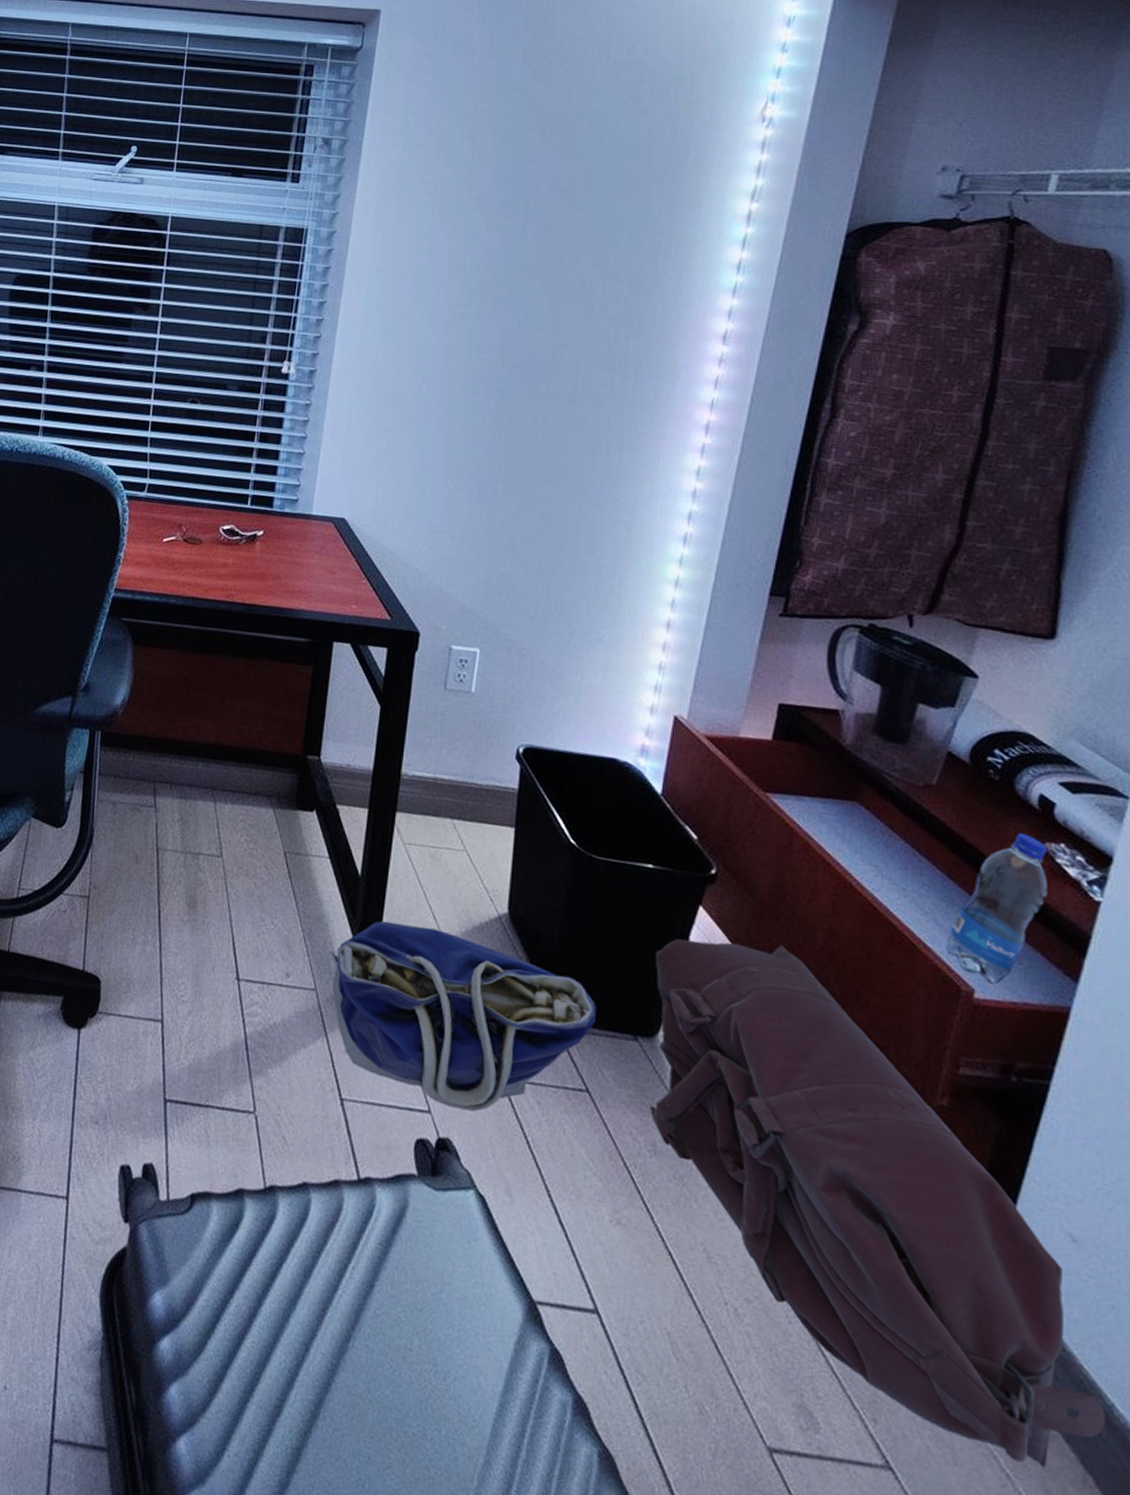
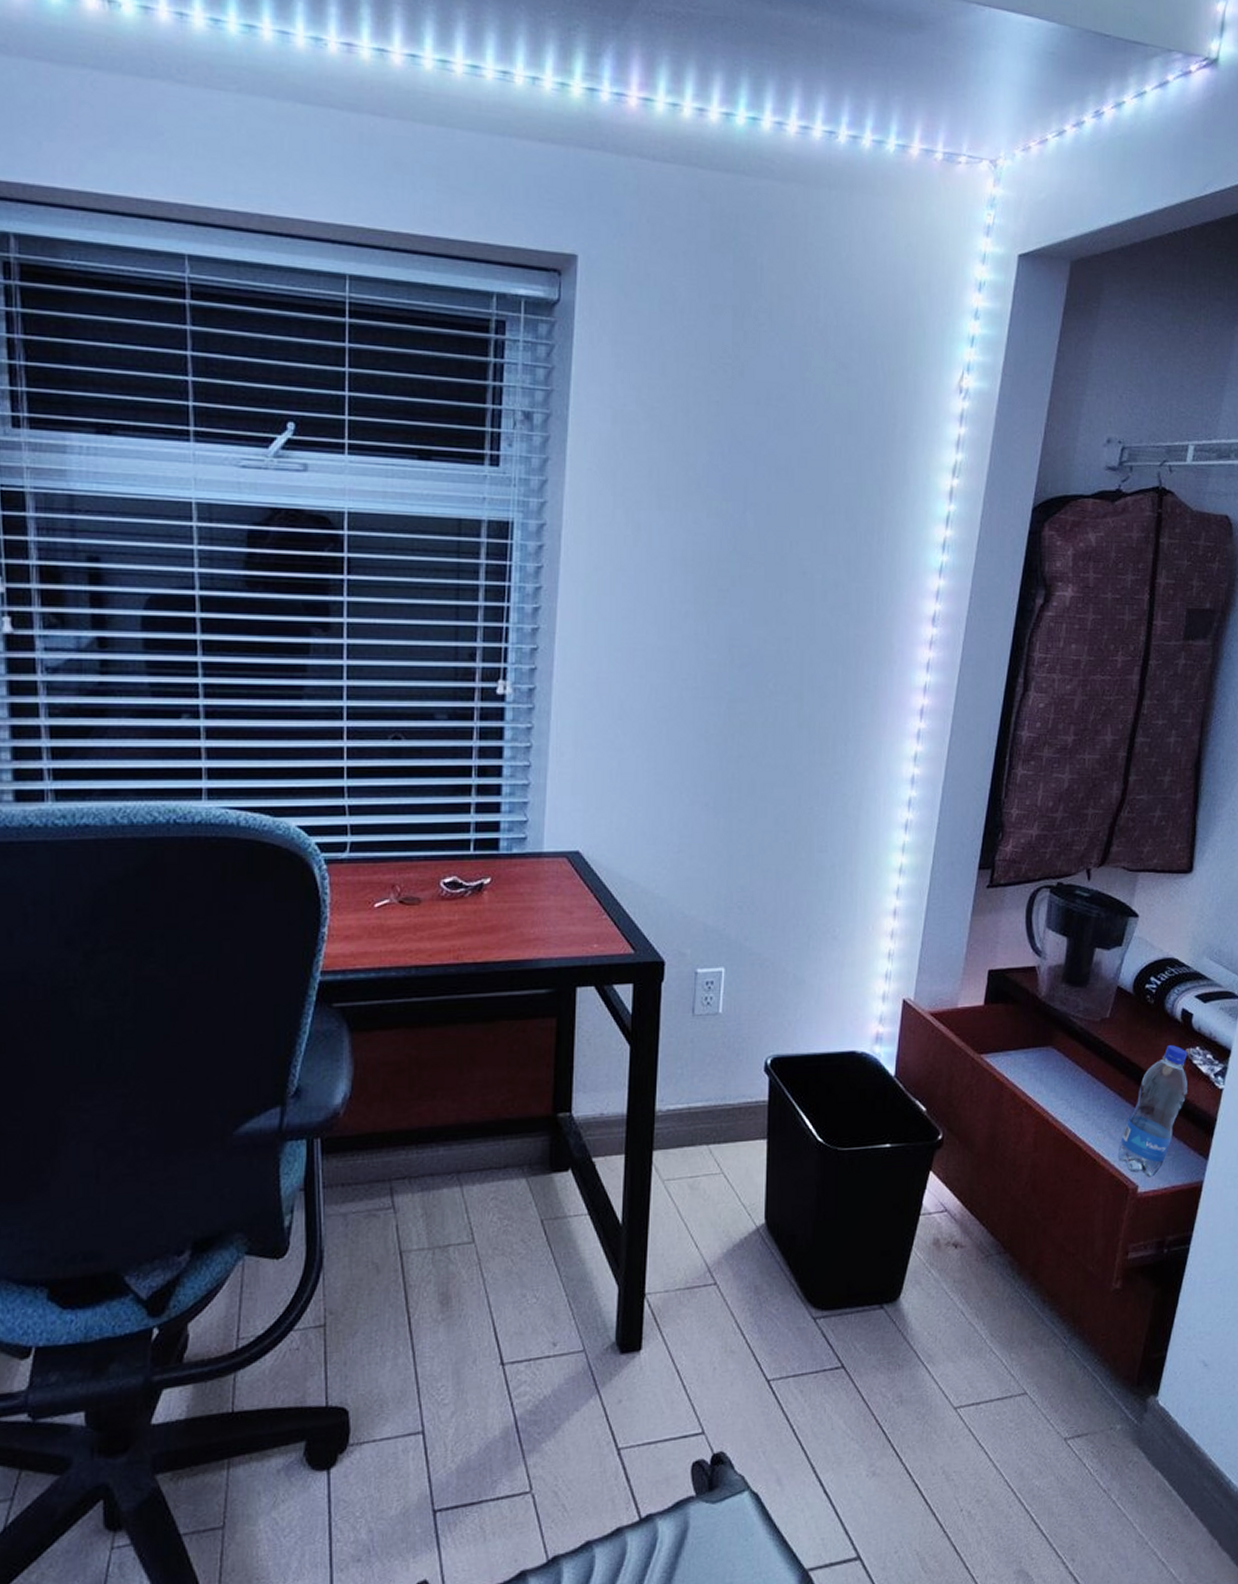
tote bag: present [328,920,596,1112] -> none [594,1256,847,1422]
duffel bag: present [650,938,1106,1469] -> none [895,1188,1225,1550]

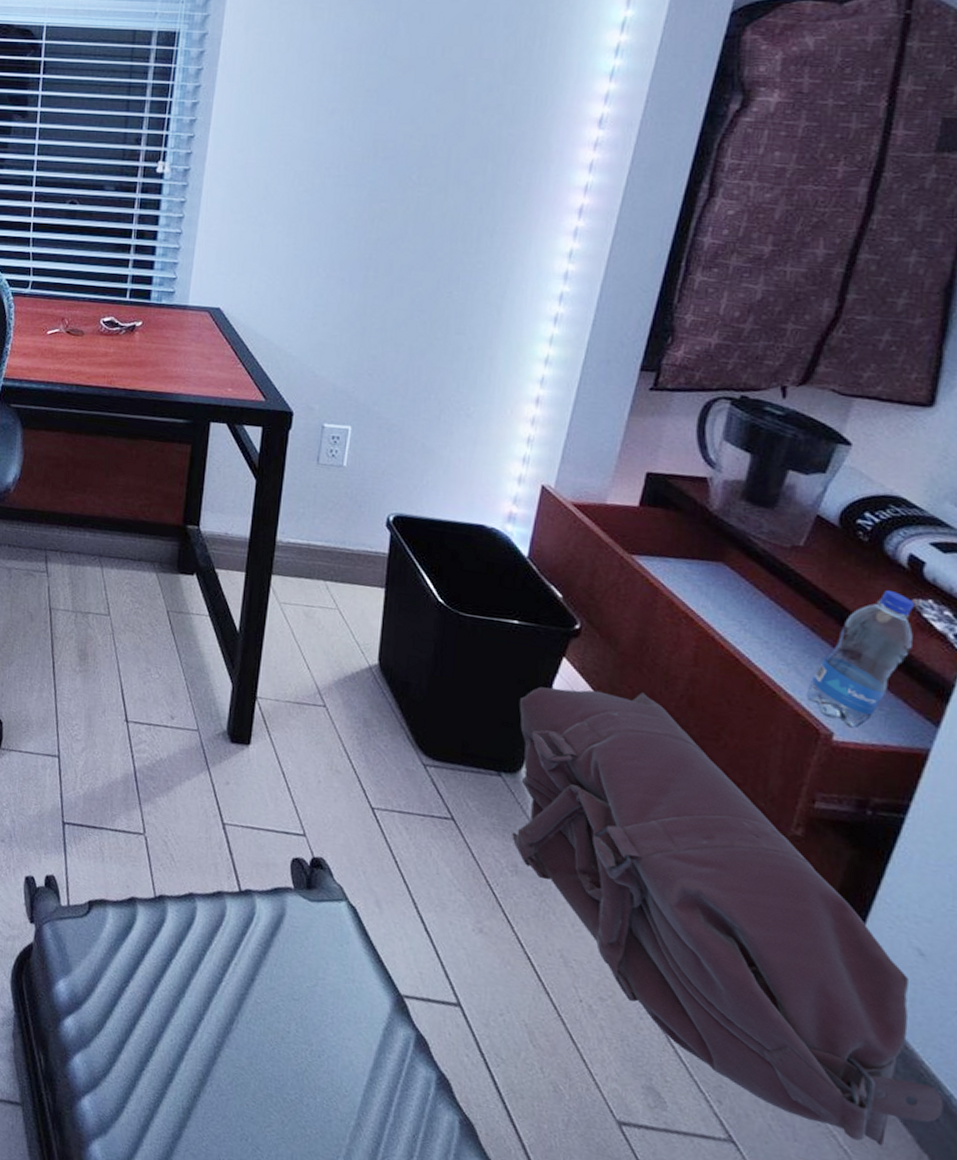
duffel bag: none [895,1188,1225,1550] -> present [512,686,944,1147]

